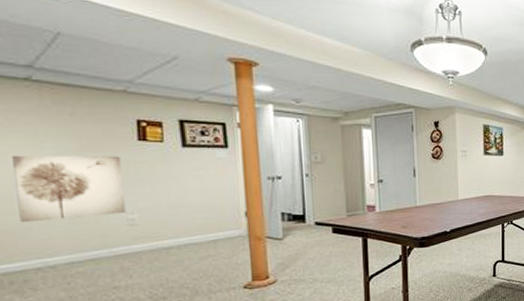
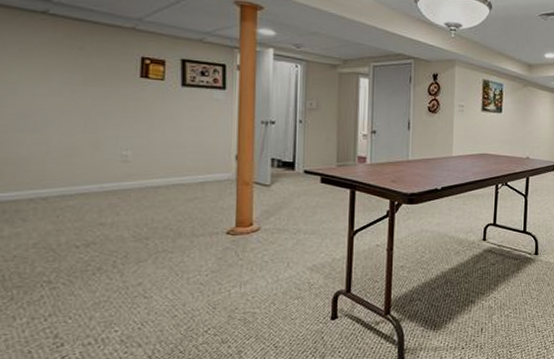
wall art: present [12,155,126,223] -> none [20,85,122,153]

